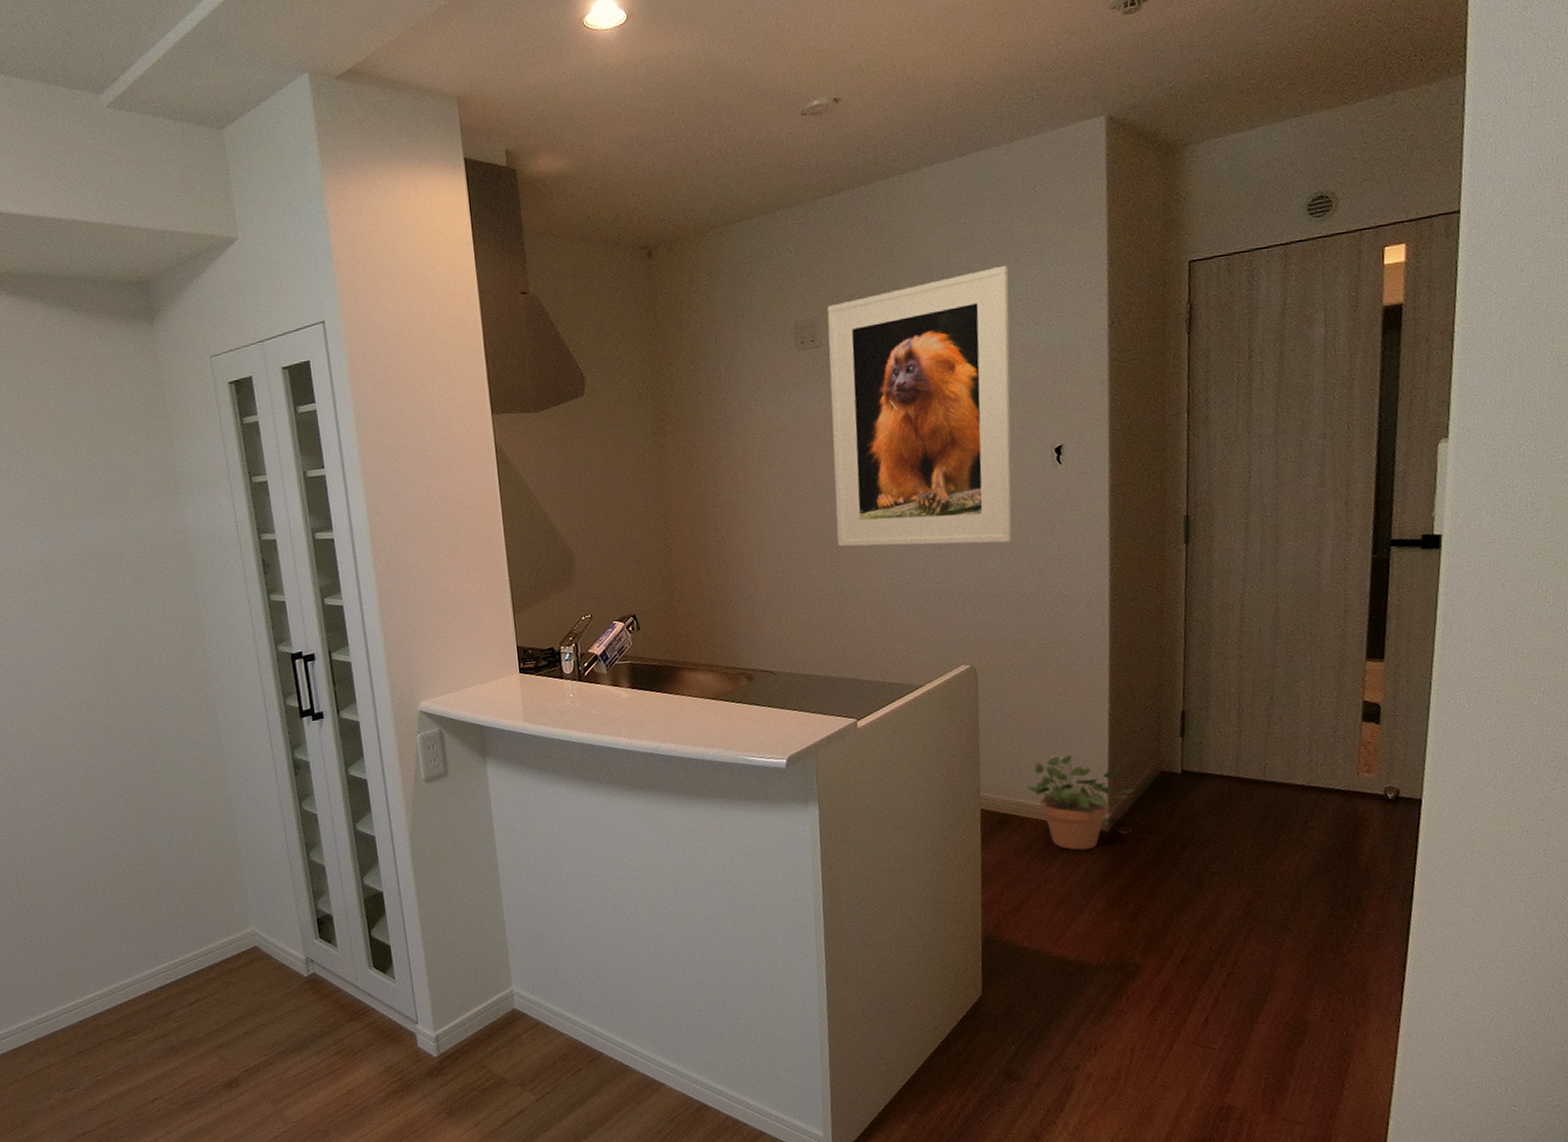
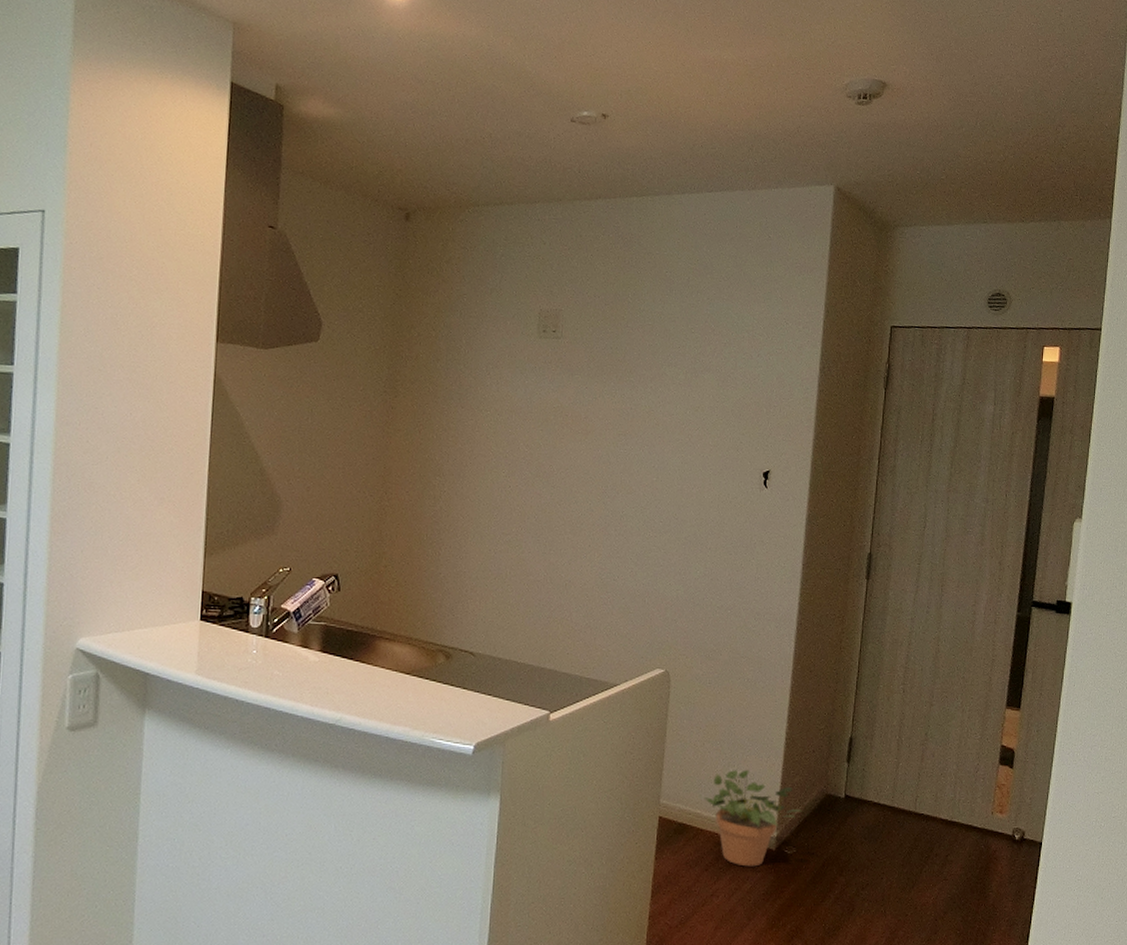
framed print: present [827,265,1013,547] -> none [553,297,740,554]

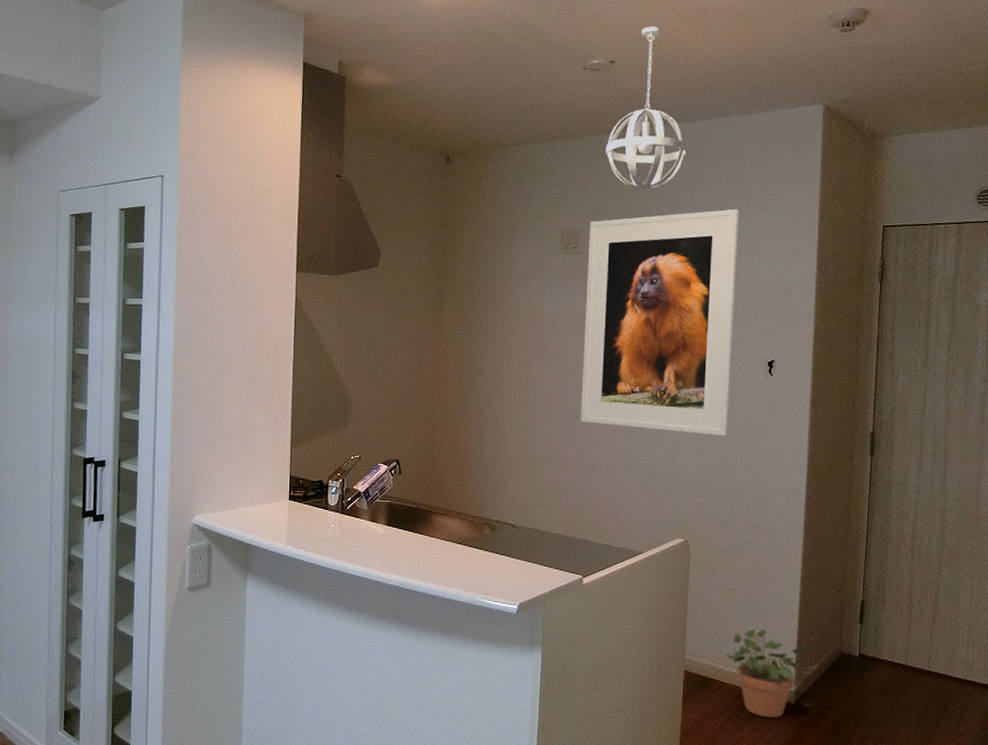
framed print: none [553,297,740,554] -> present [580,208,739,436]
pendant light: none [592,77,685,269] -> present [605,26,687,190]

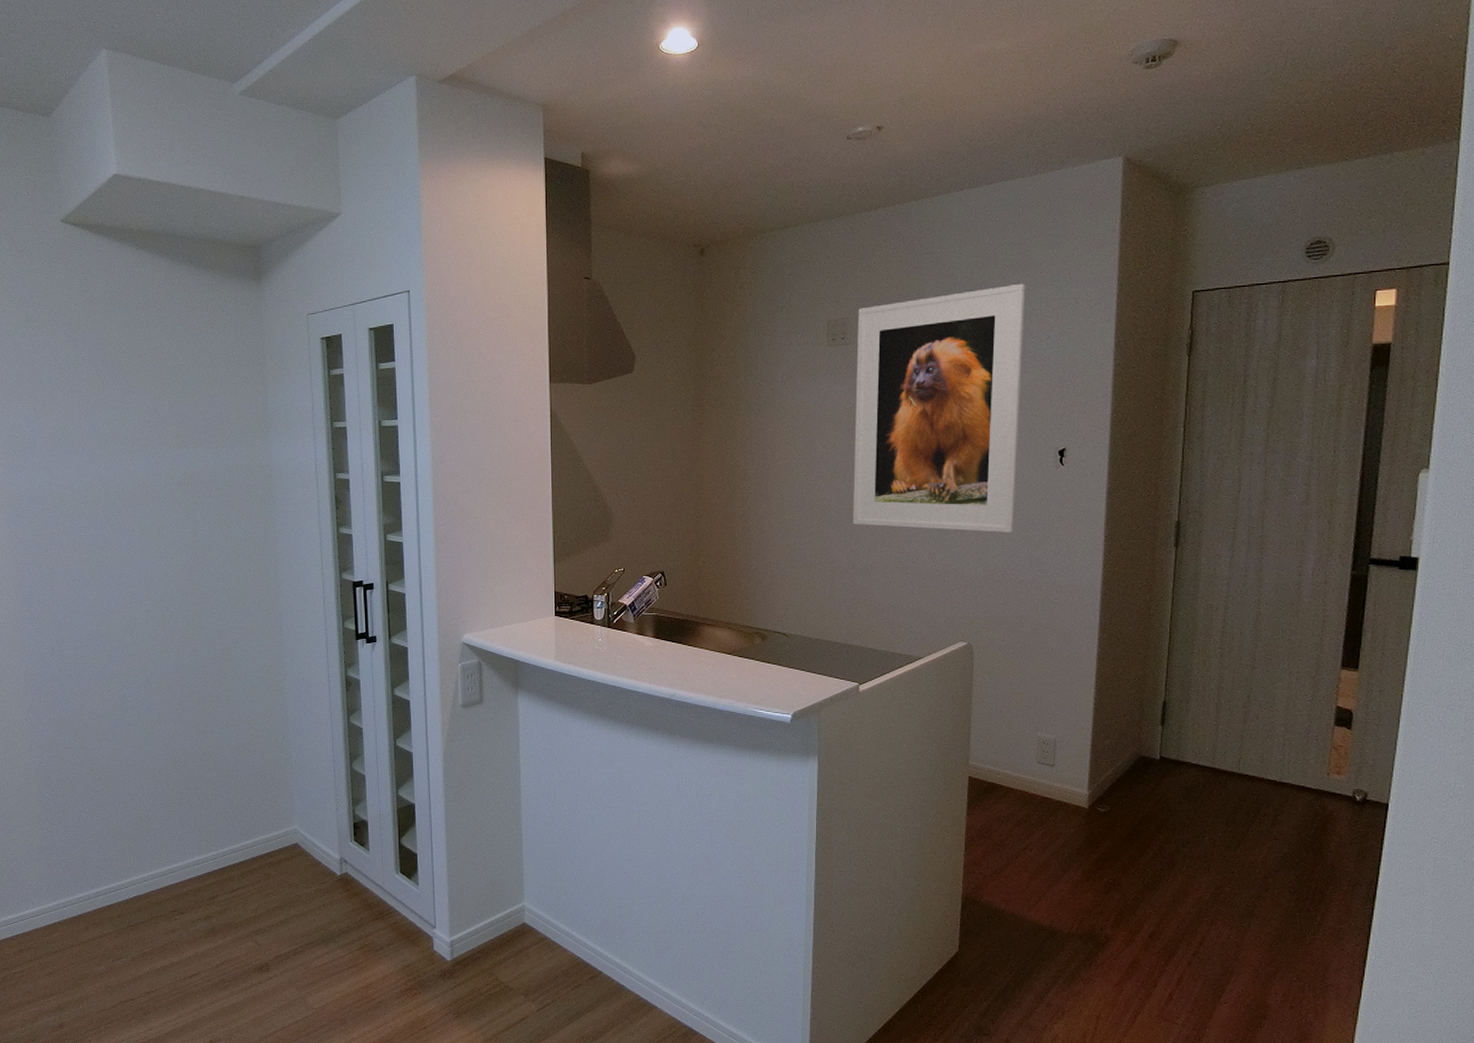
pendant light: present [605,26,687,190] -> none [873,82,965,269]
potted plant: present [725,629,818,718] -> none [1012,734,1114,823]

